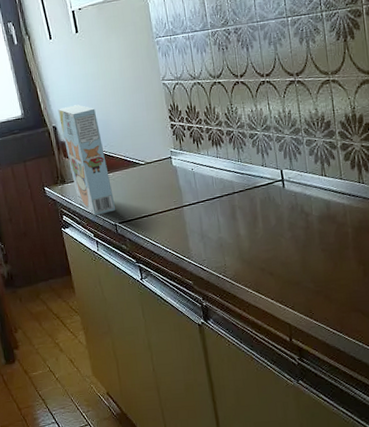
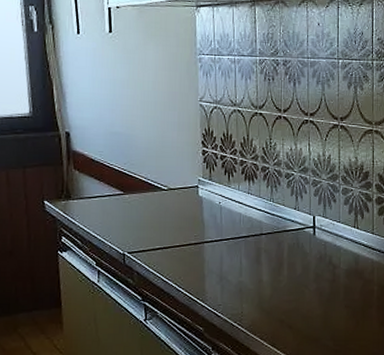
cereal box: present [57,104,116,217] -> none [74,112,127,242]

